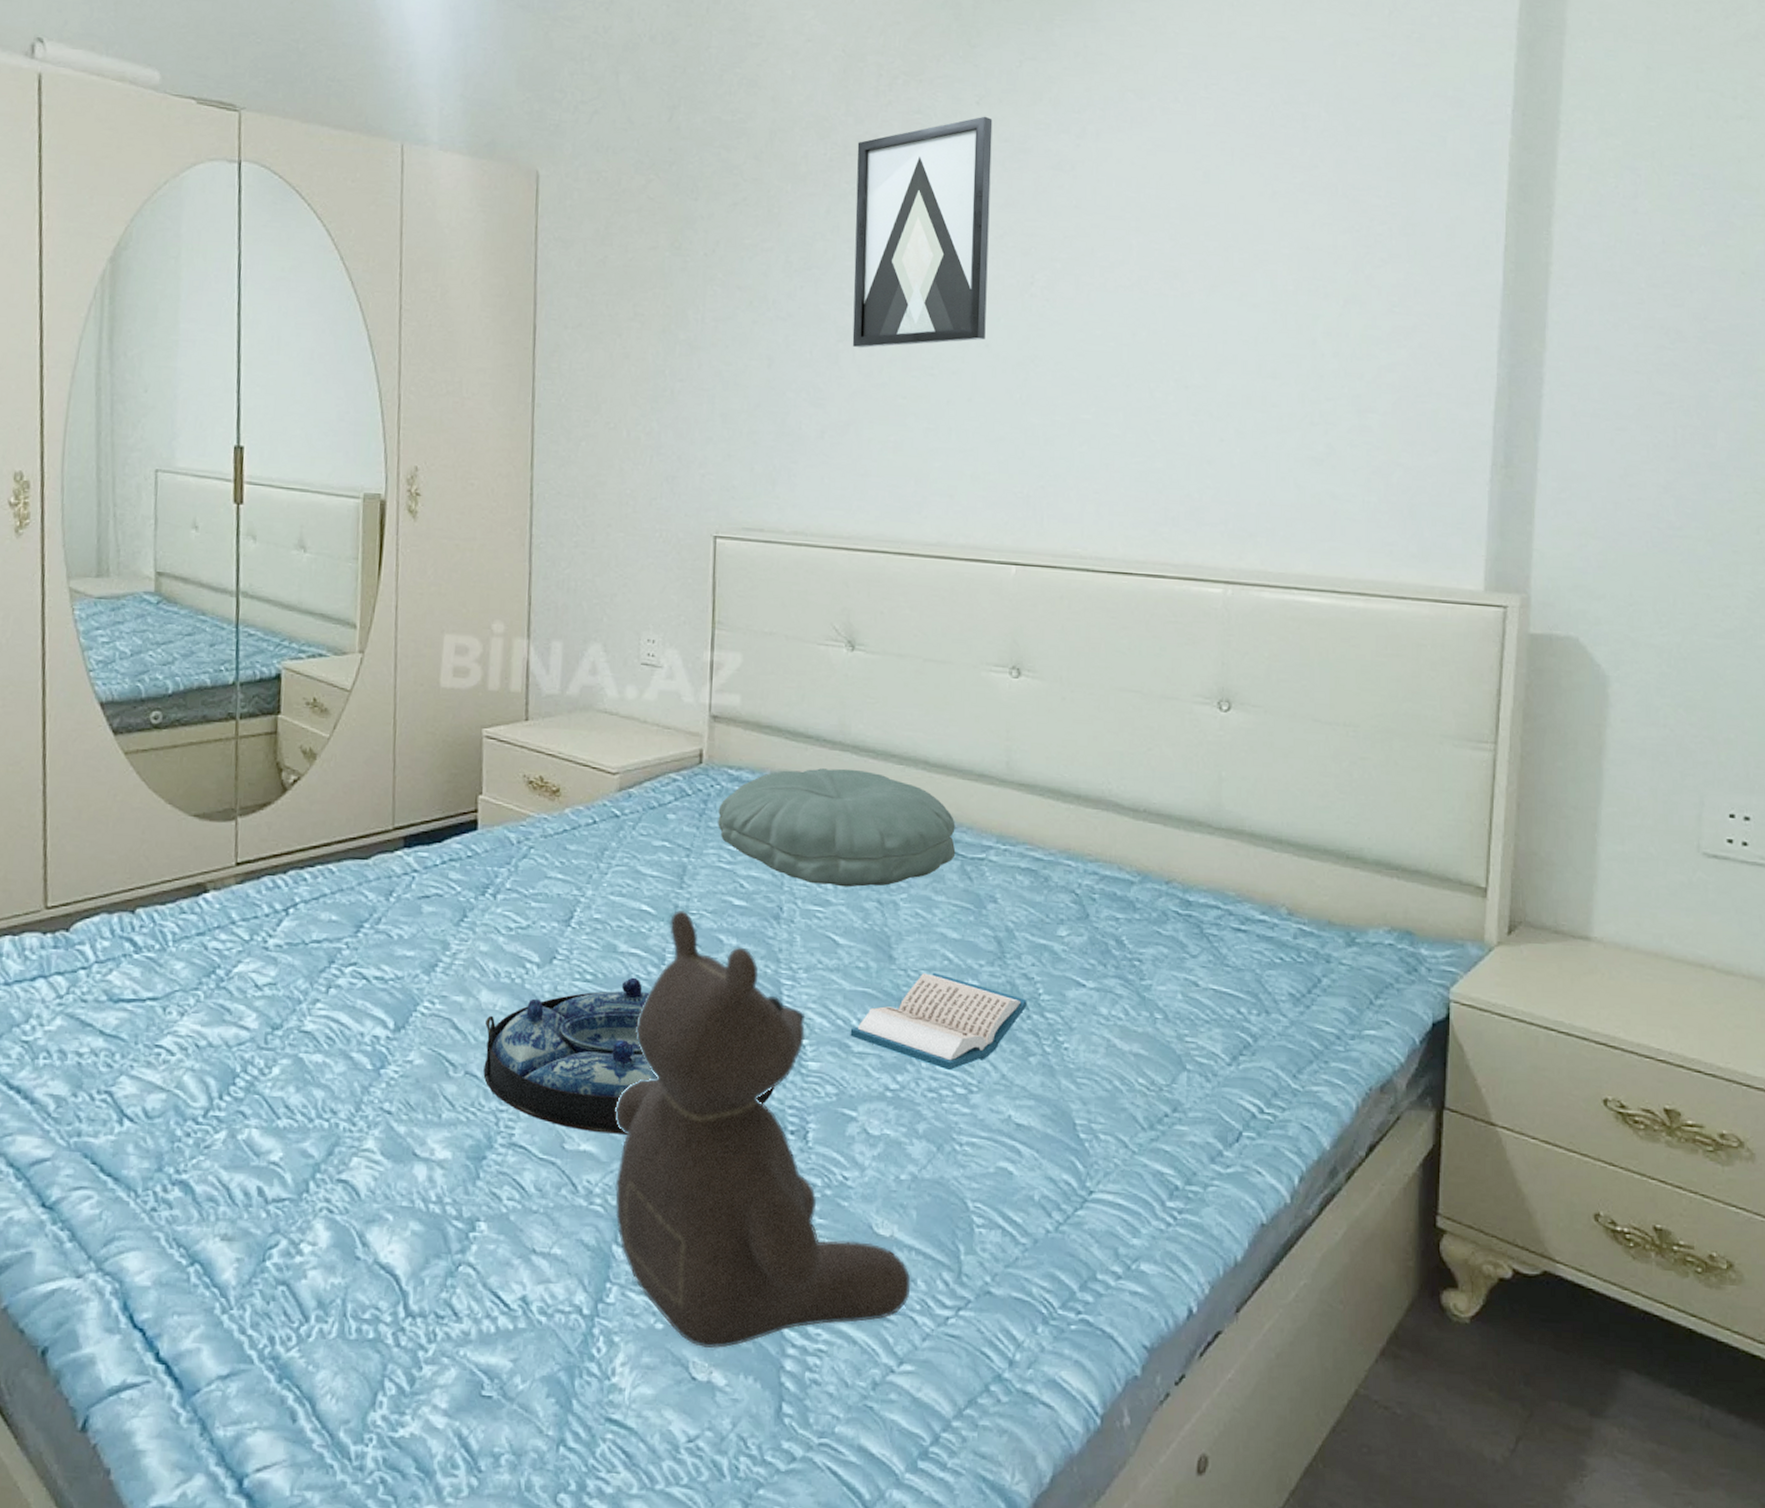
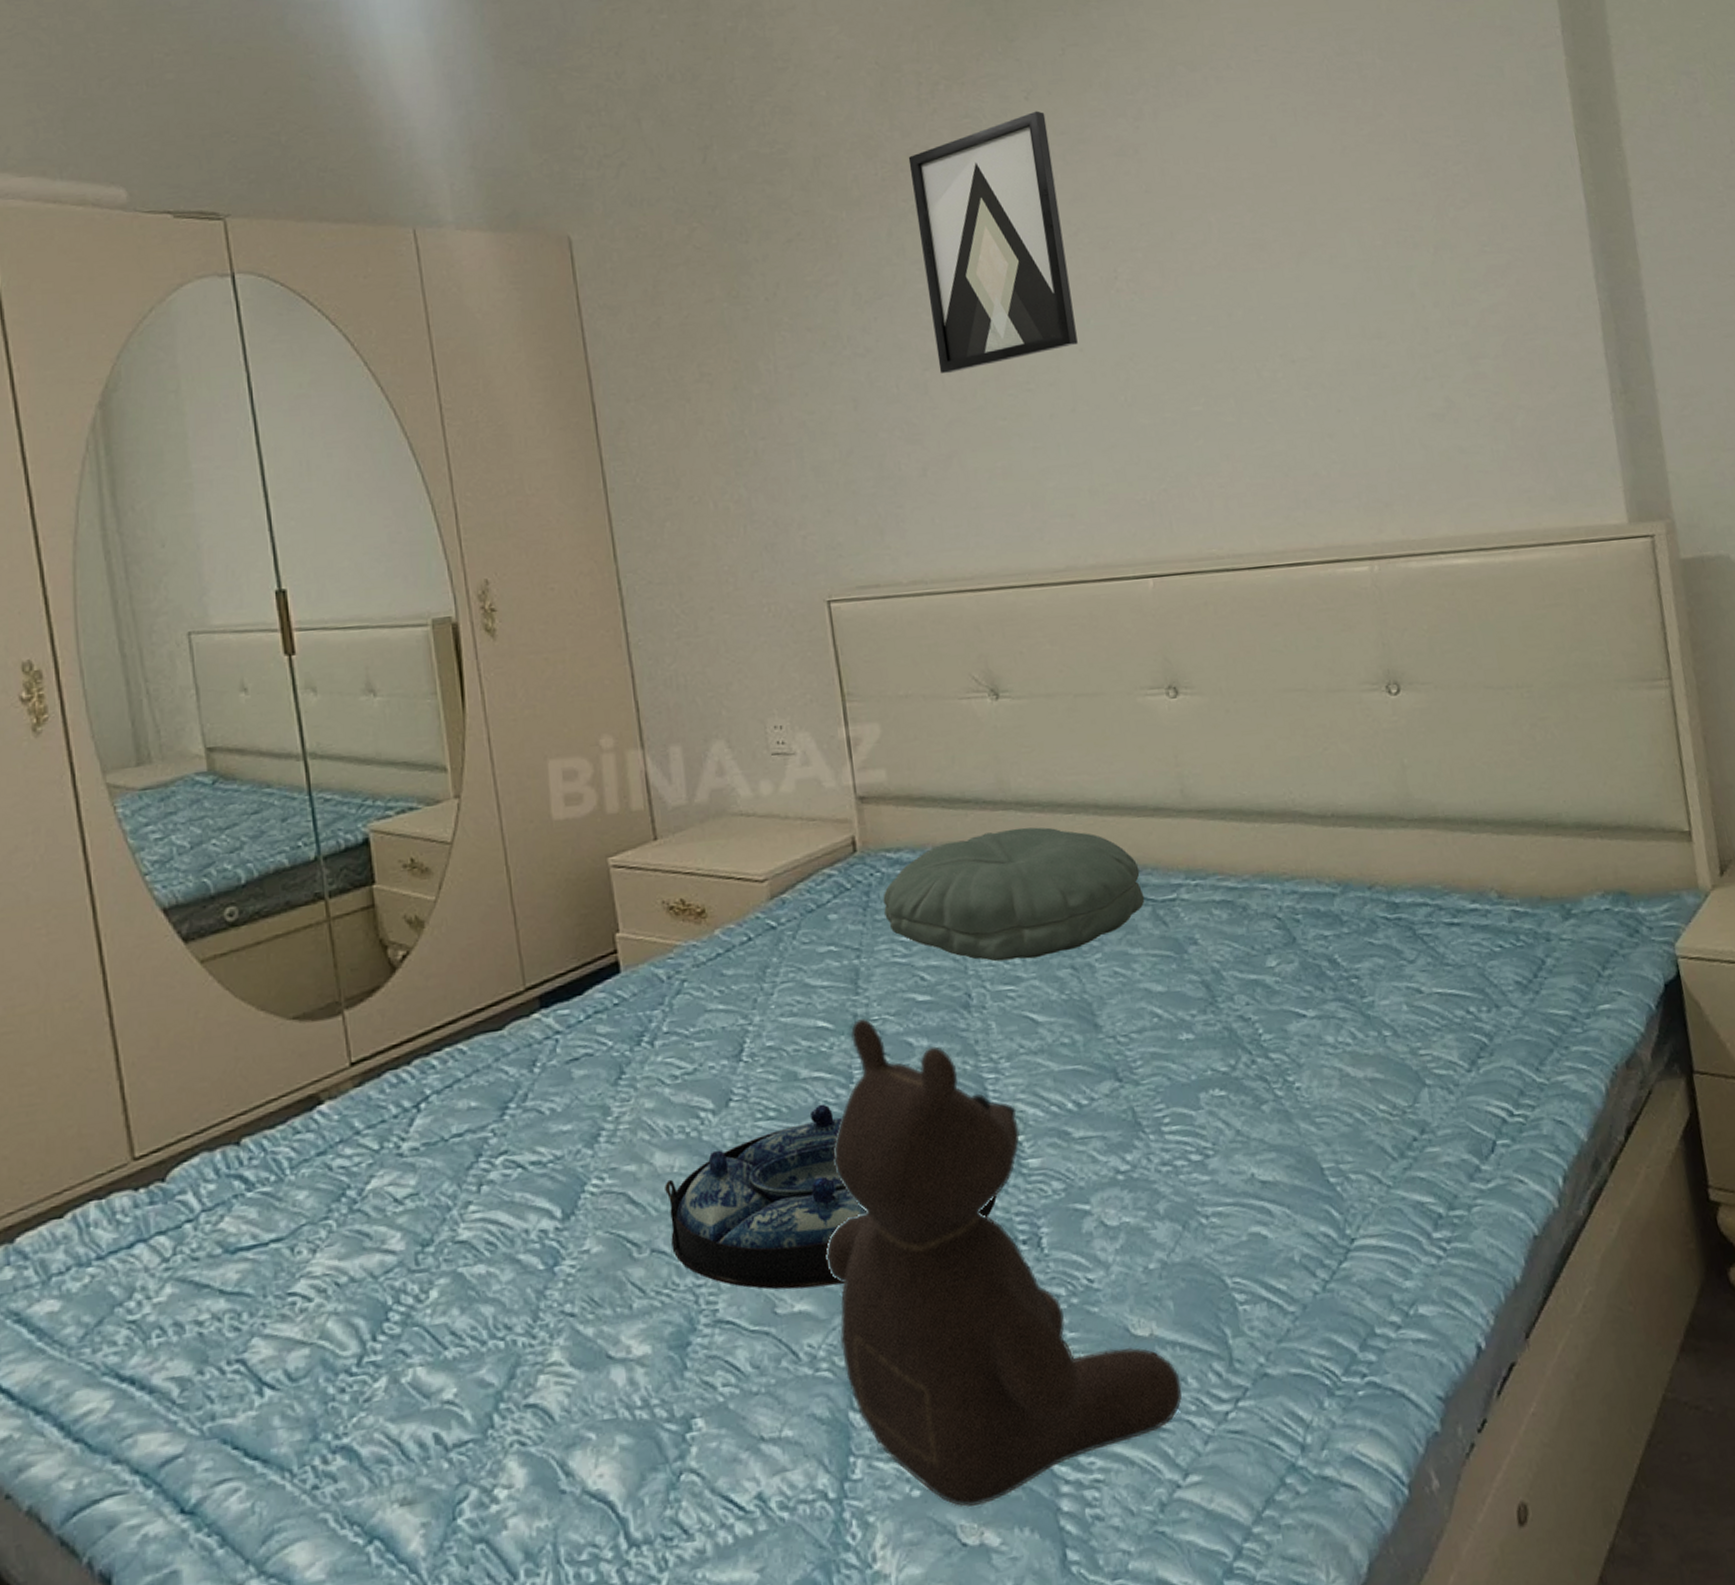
hardback book: present [850,972,1027,1071] -> none [1067,1033,1249,1138]

